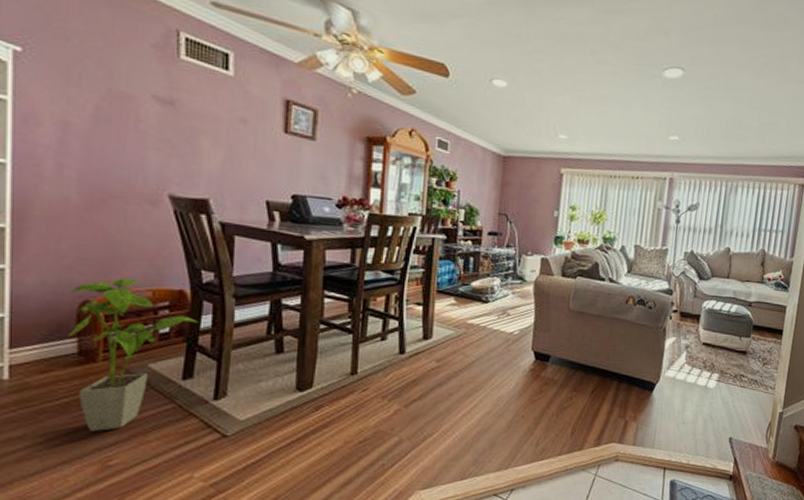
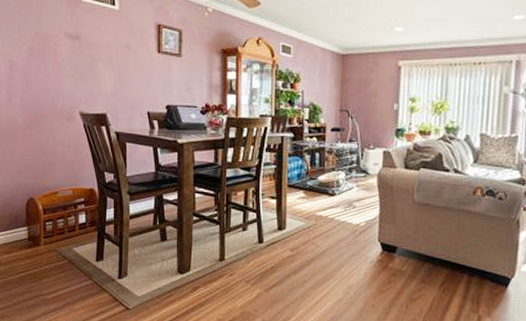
house plant: present [68,278,198,431] -> none [21,180,104,300]

